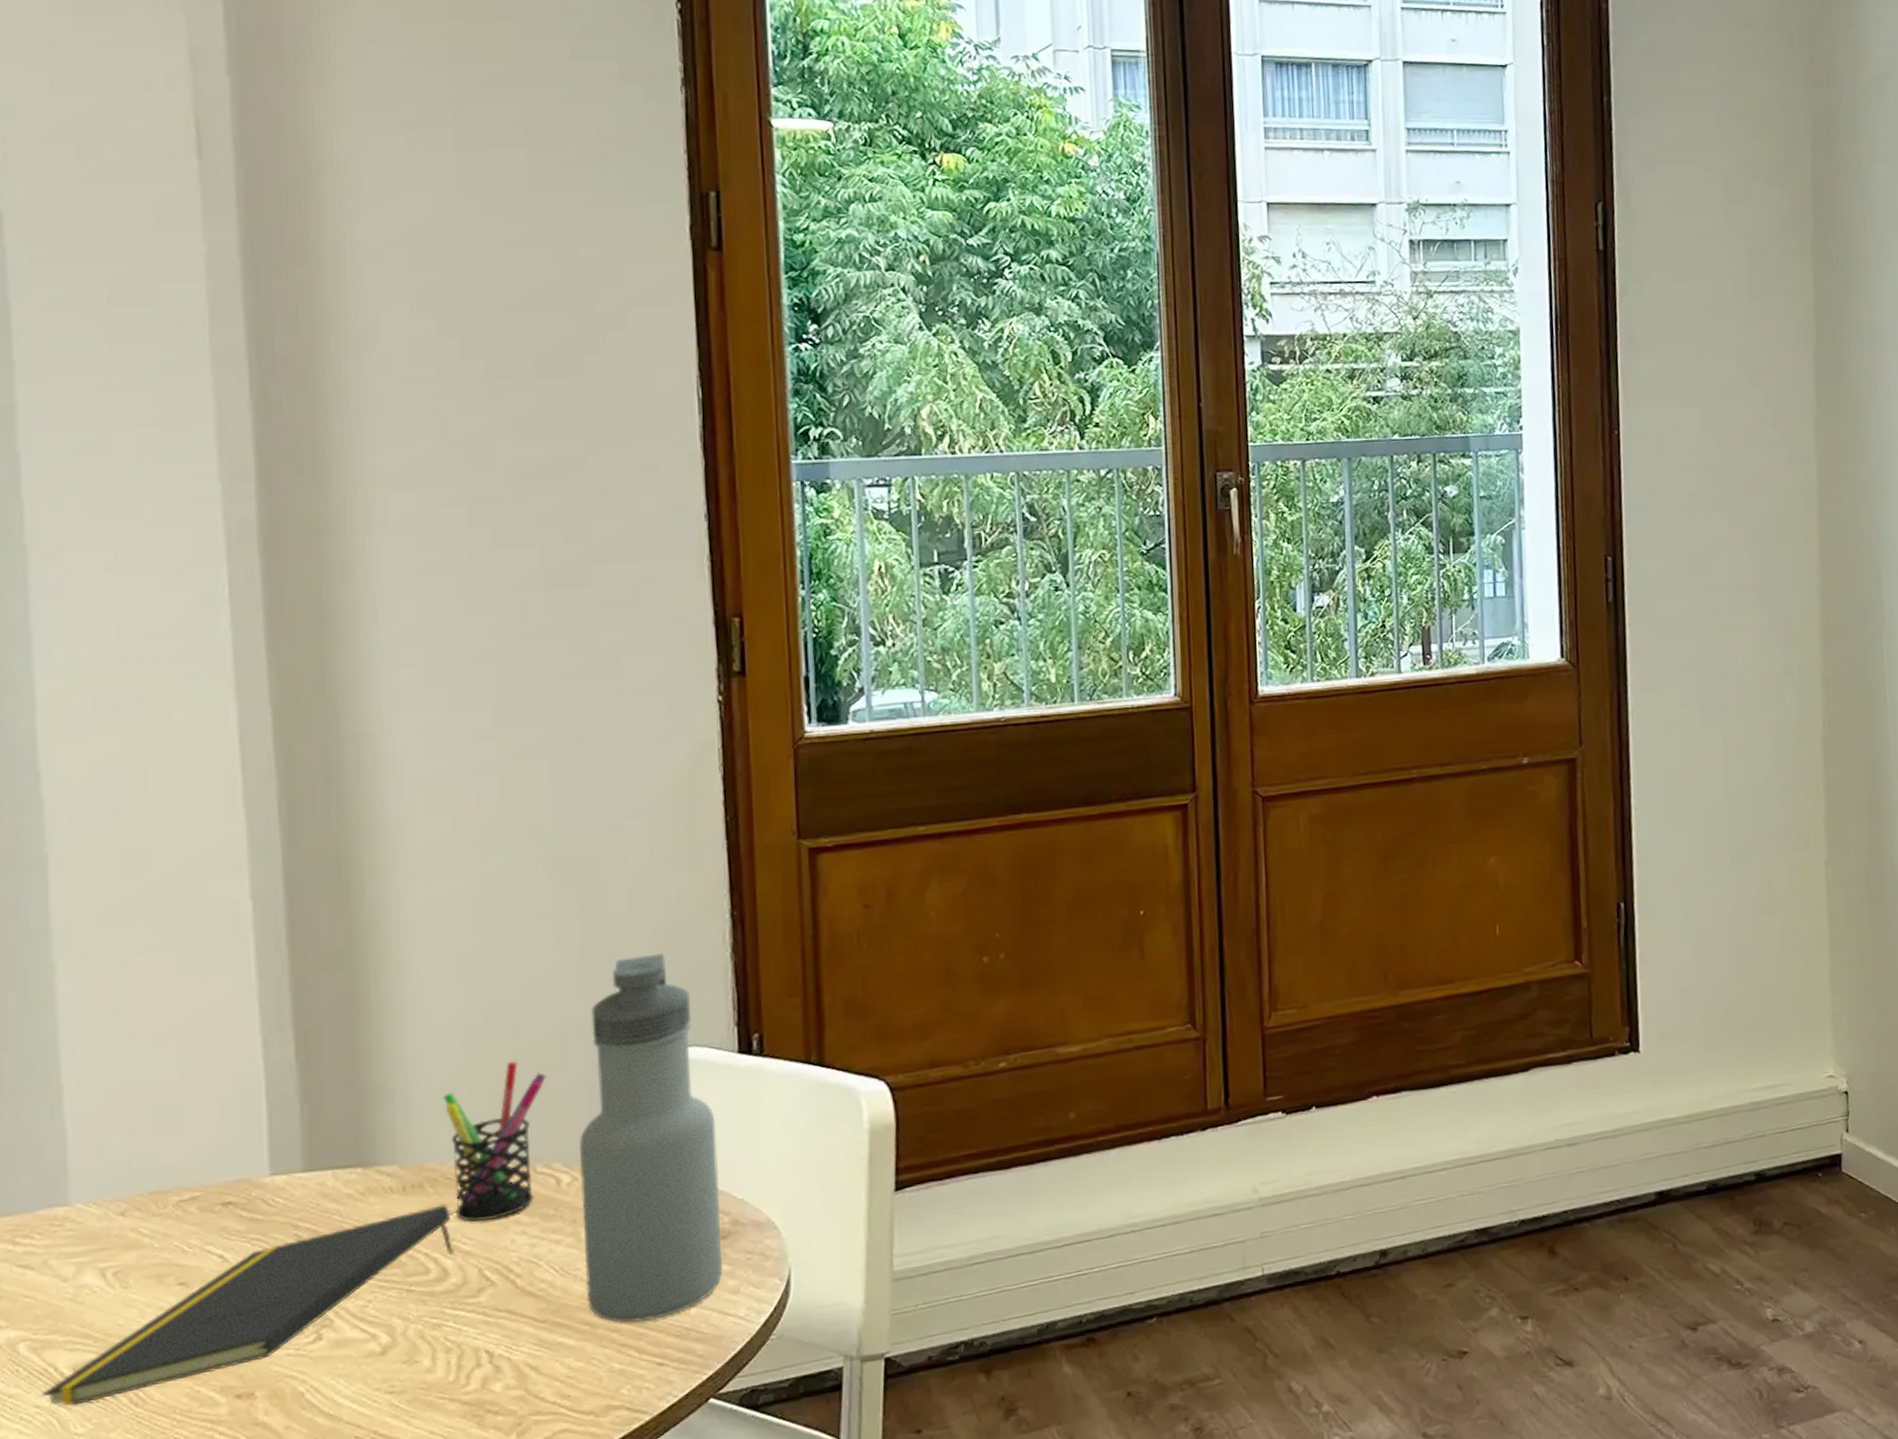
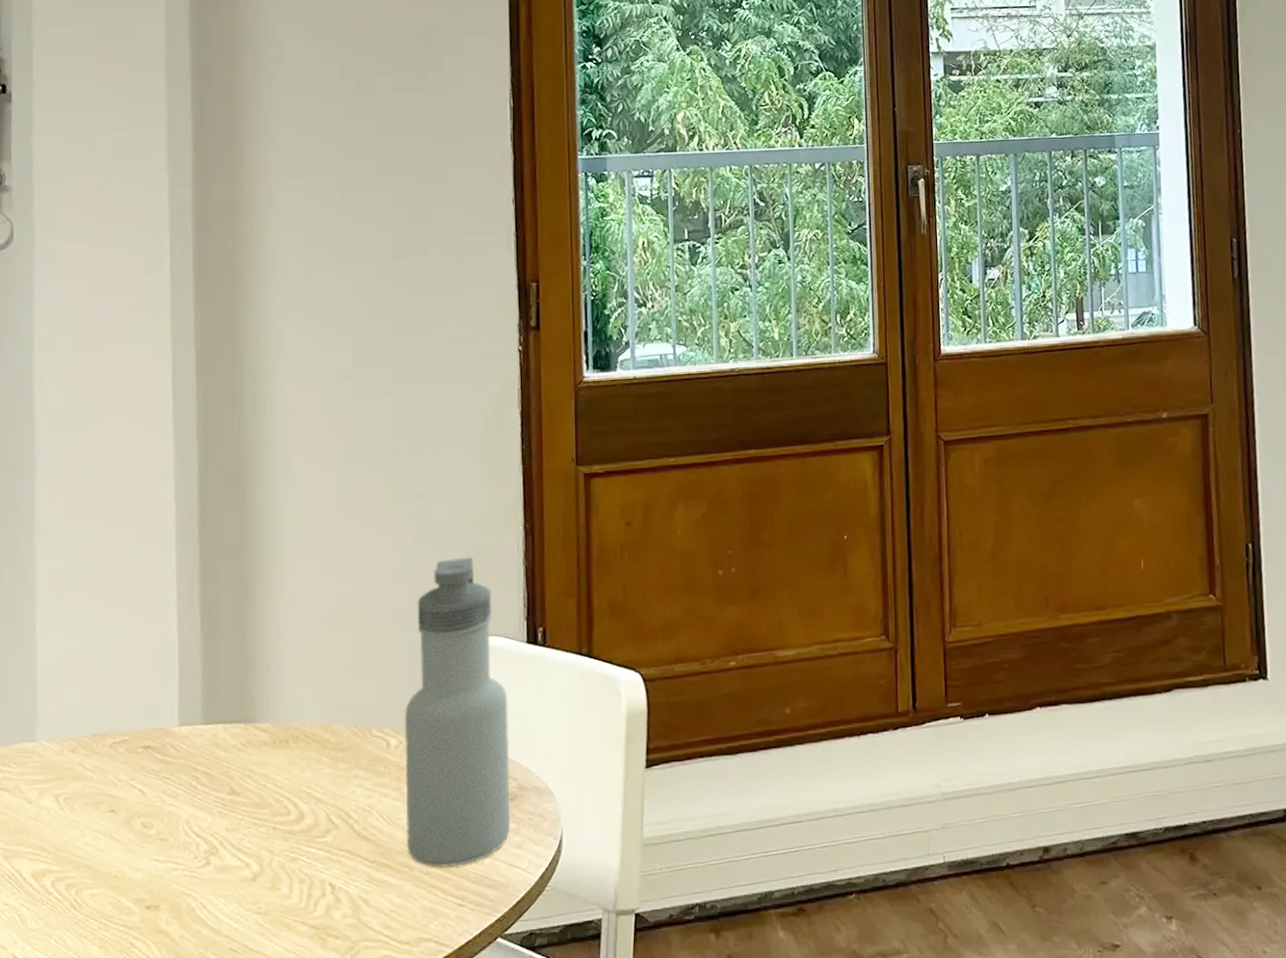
notepad: present [43,1204,455,1407] -> none [10,758,309,906]
pen holder: present [443,1061,546,1222] -> none [305,641,382,774]

